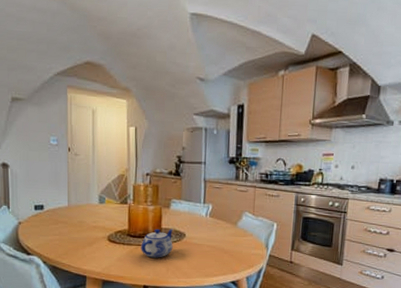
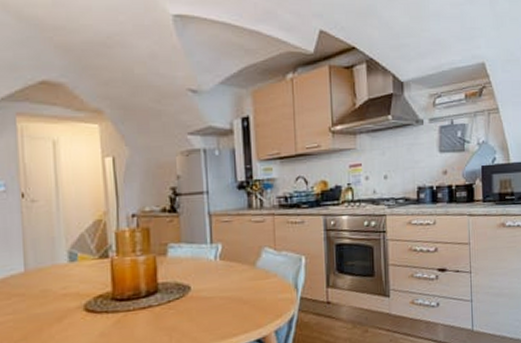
teapot: present [141,229,174,258] -> none [131,282,175,325]

